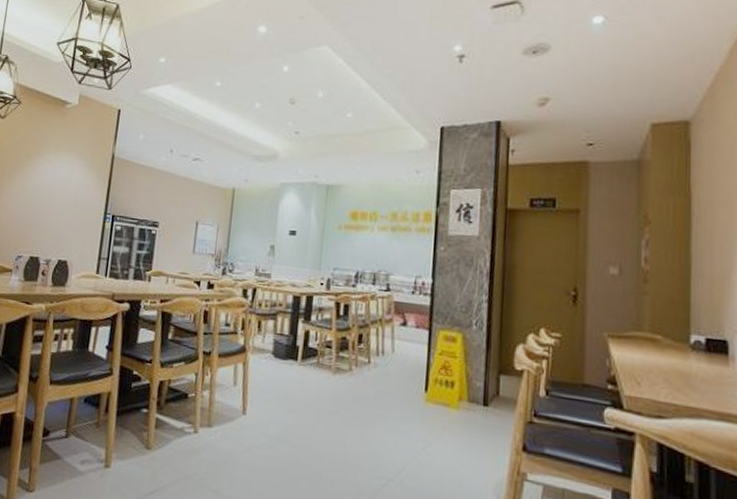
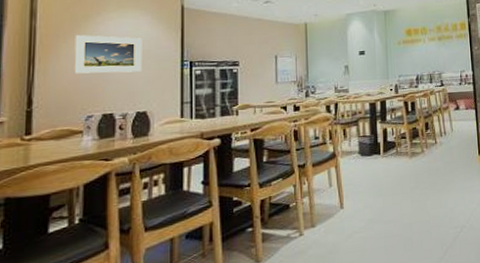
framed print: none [13,174,73,219] -> present [74,35,142,74]

